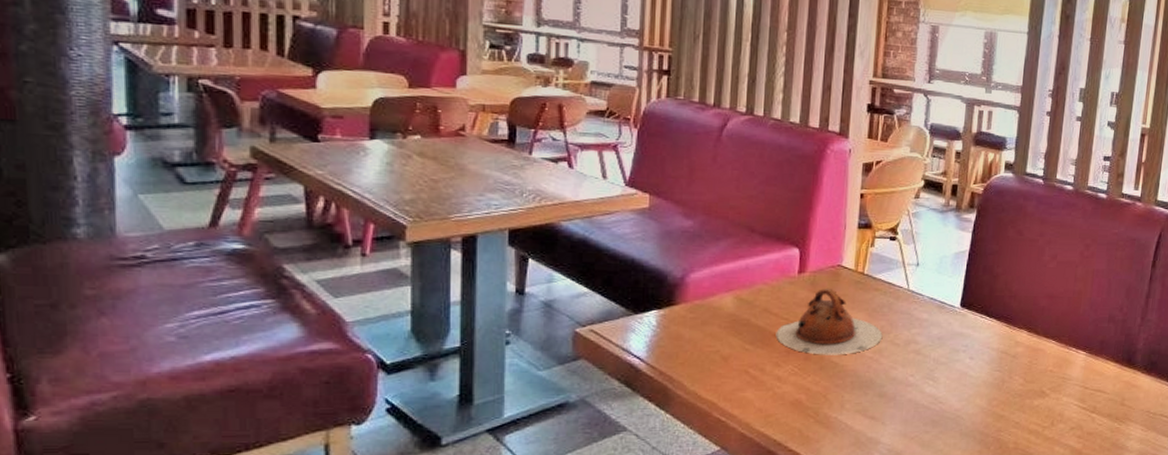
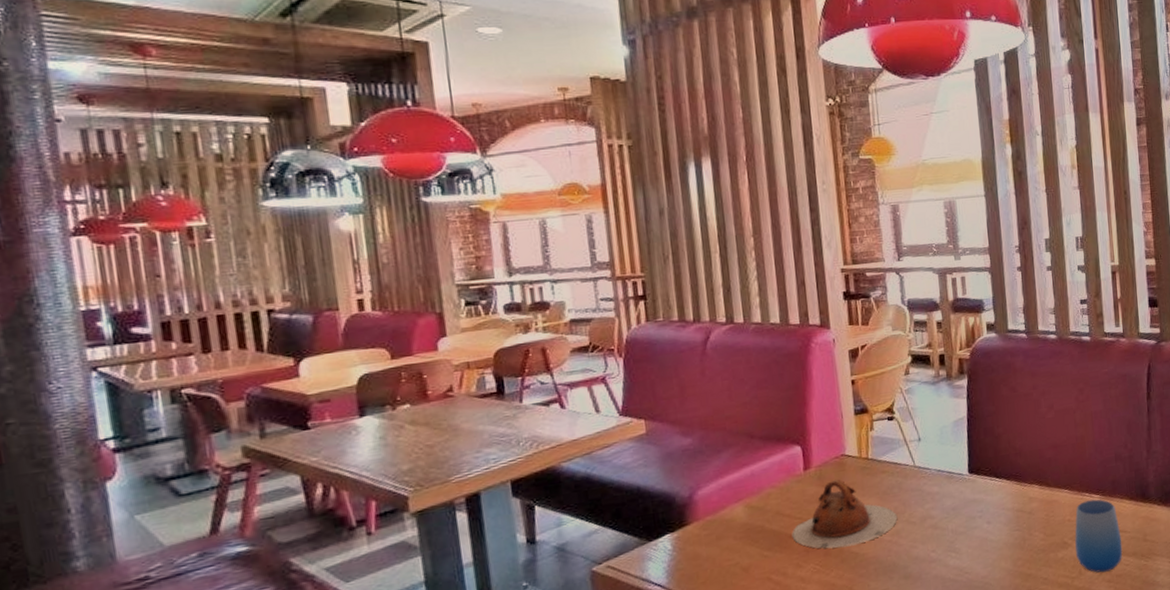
cup: none [1051,355,1100,428] -> present [1075,499,1123,573]

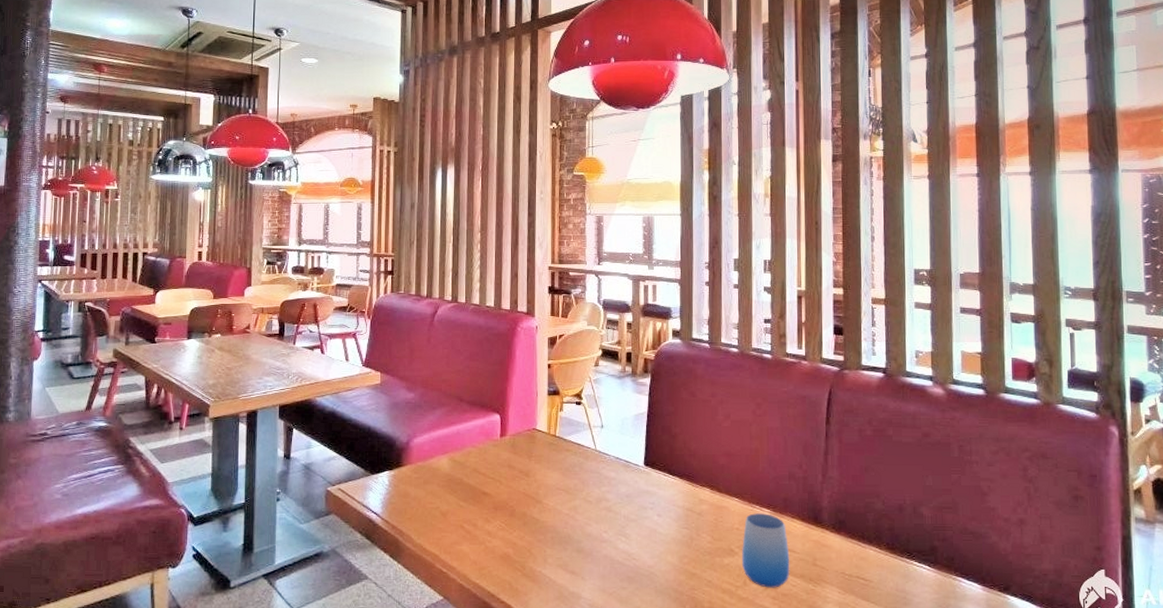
teapot: present [792,479,898,549] -> none [484,449,576,512]

